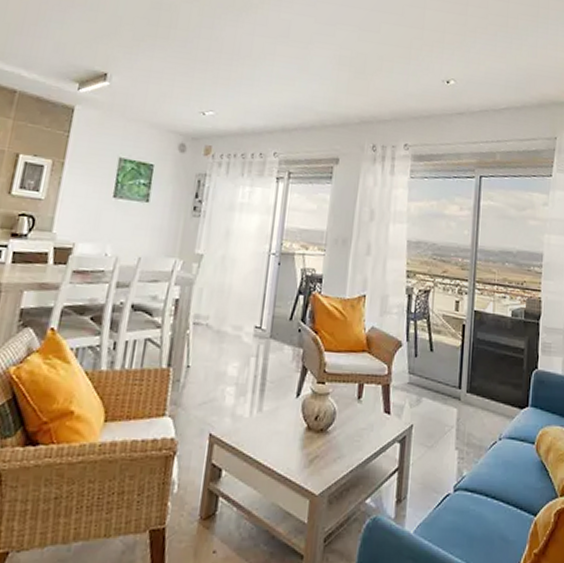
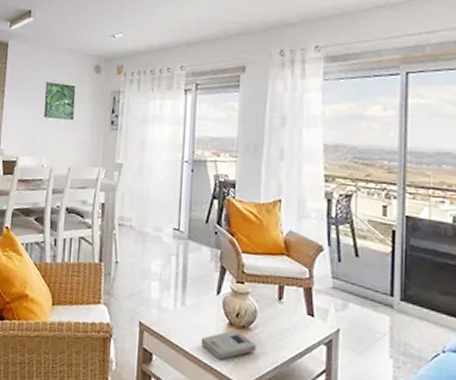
book: none [276,435,333,468] -> present [200,330,256,360]

